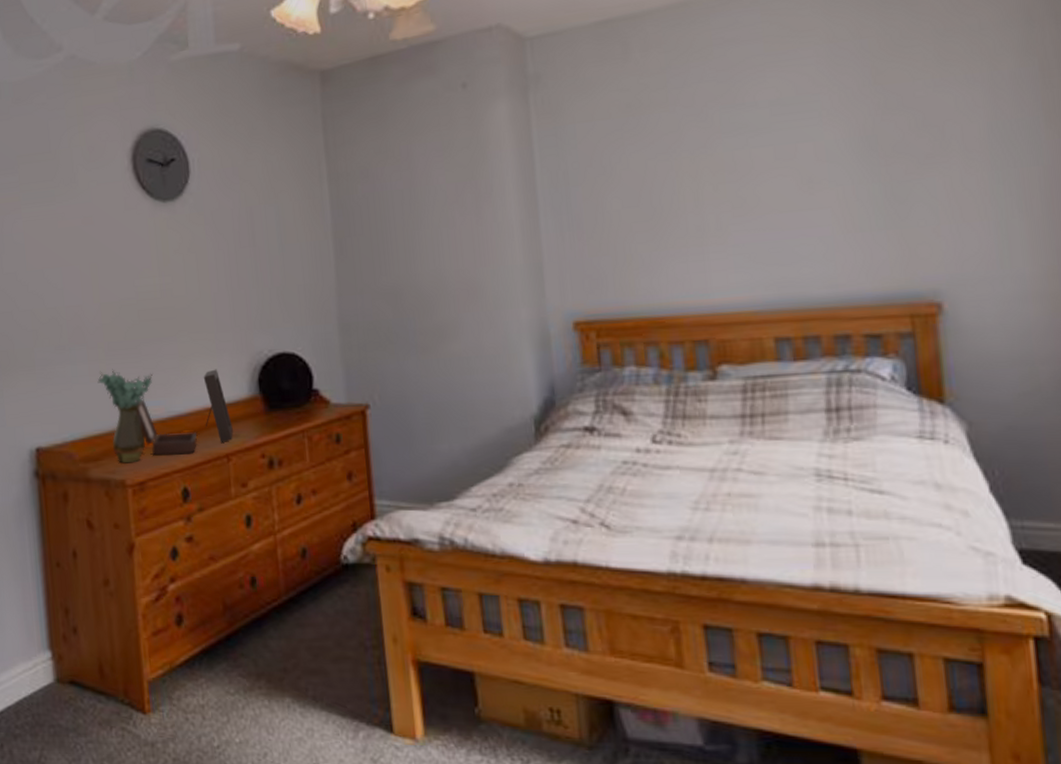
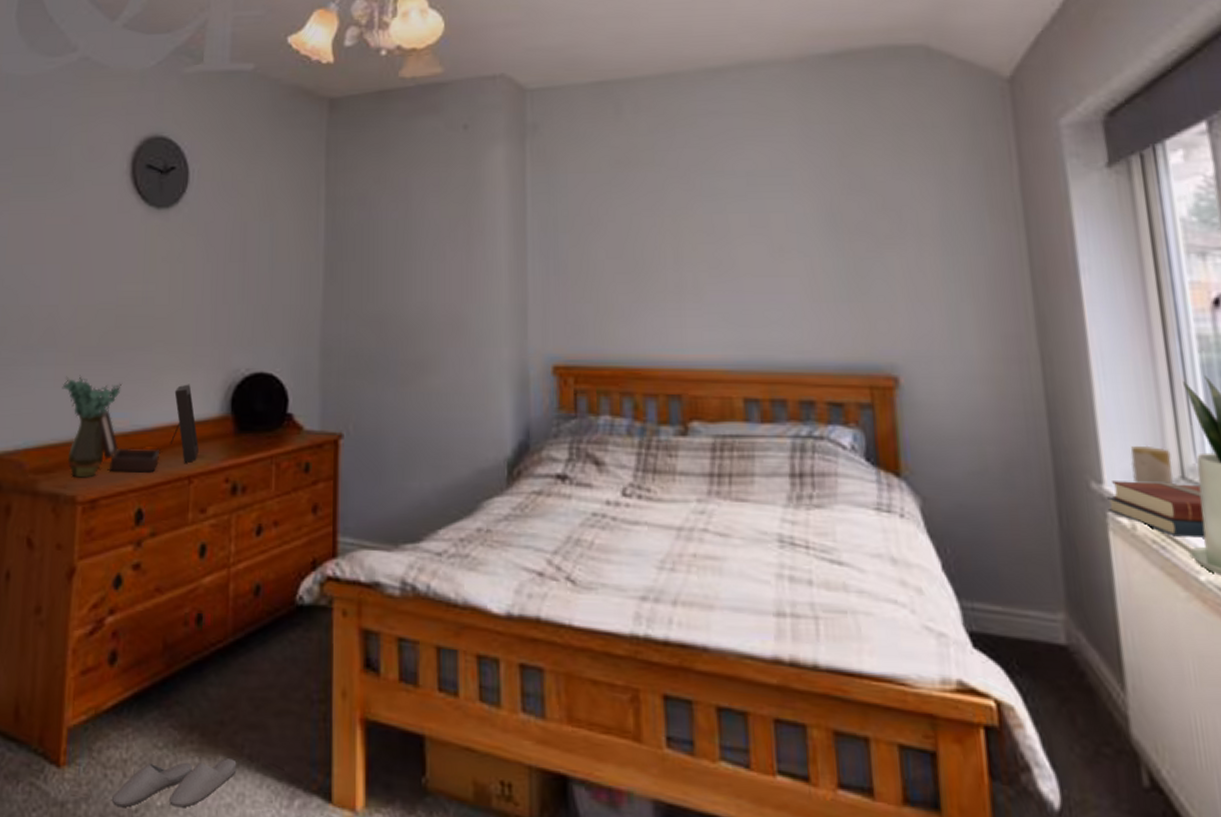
slippers: none [195,700,304,745] -> present [112,758,237,808]

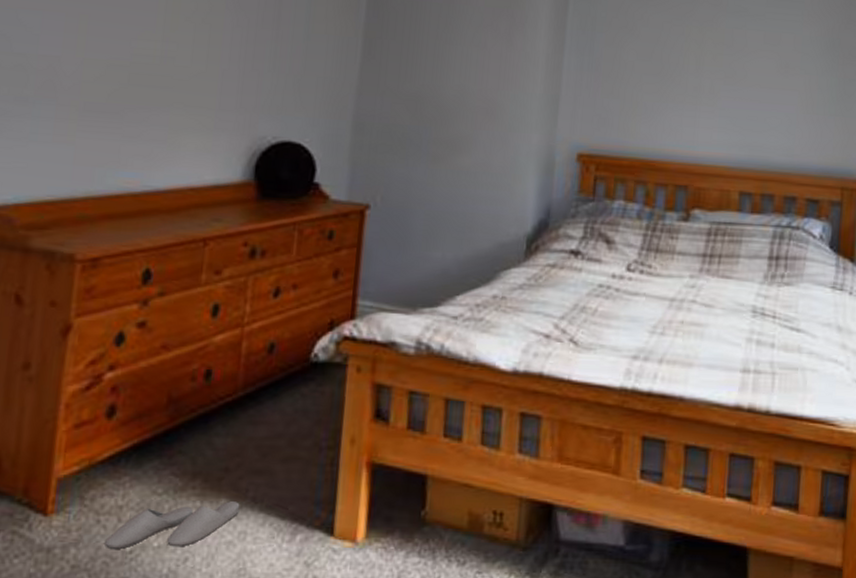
vase: present [62,375,123,478] -> none [62,131,134,236]
jewelry box: present [99,410,159,473] -> none [105,168,173,234]
picture frame: present [170,384,199,463] -> none [184,148,217,226]

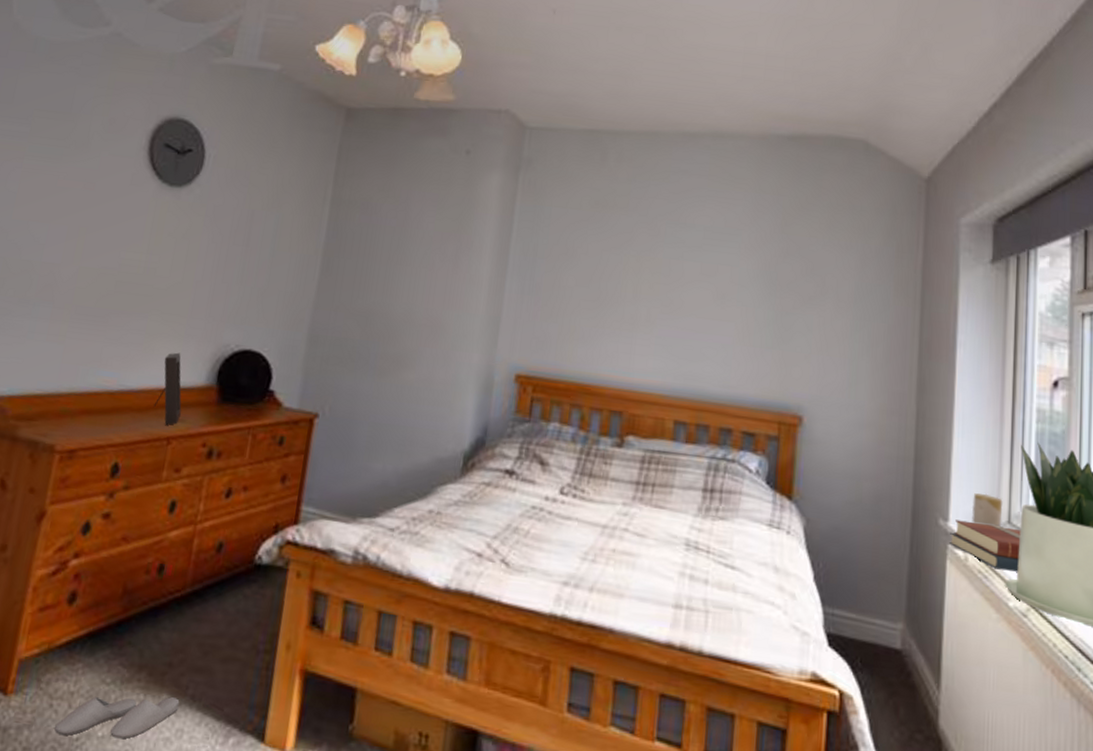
picture frame: none [184,148,217,226] -> present [153,352,182,425]

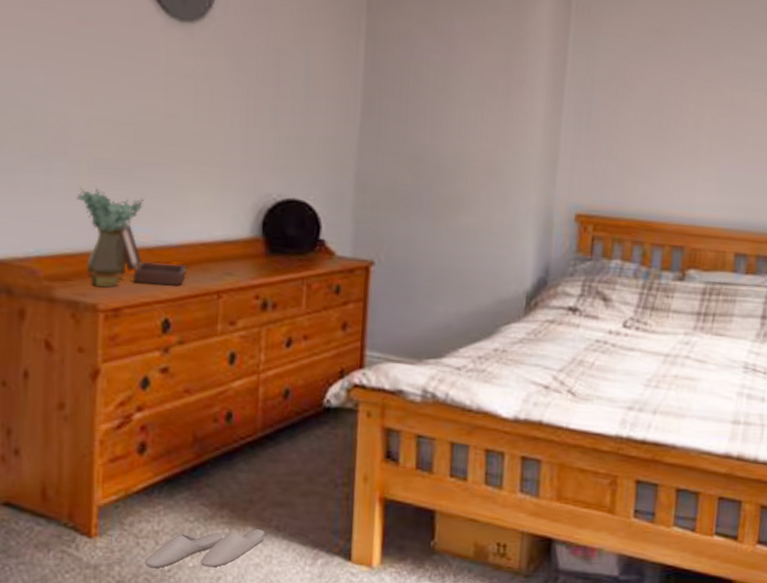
vase: none [51,332,115,429] -> present [76,187,145,288]
jewelry box: none [86,368,143,431] -> present [120,224,186,287]
picture frame: present [153,352,182,425] -> none [197,204,228,279]

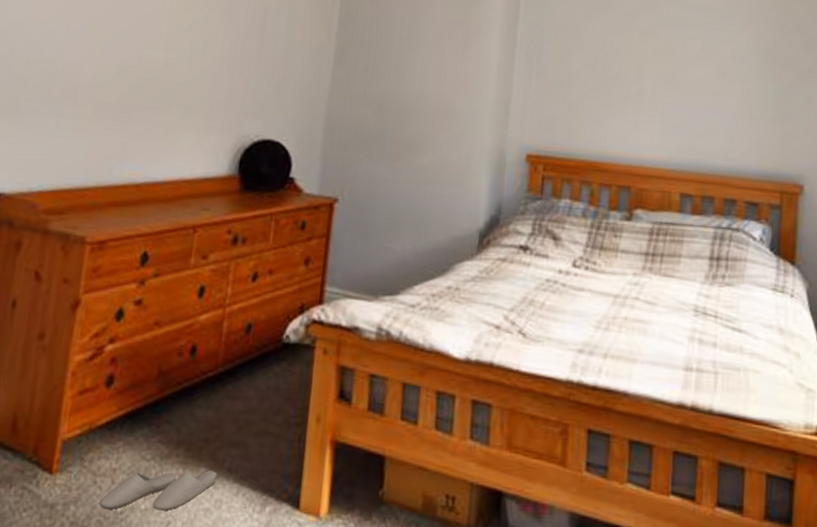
vase: present [76,187,145,288] -> none [79,128,138,221]
jewelry box: present [120,224,186,287] -> none [113,161,168,221]

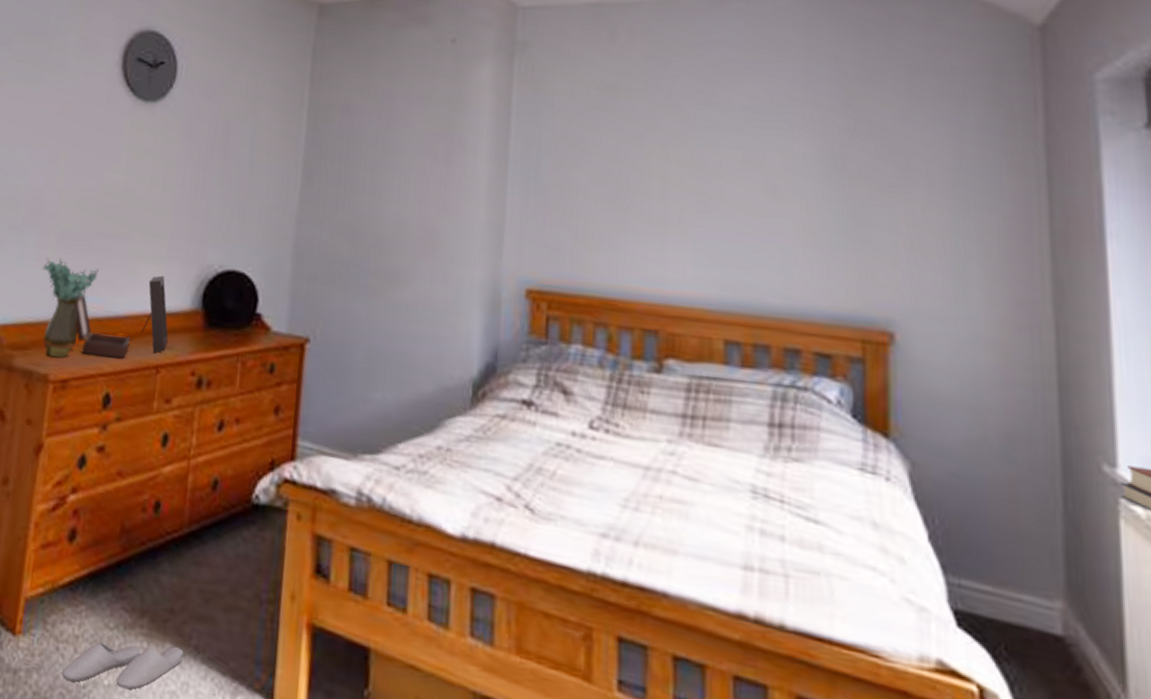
vase: none [79,128,138,221] -> present [42,257,100,358]
jewelry box: none [113,161,168,221] -> present [75,293,130,359]
picture frame: none [178,144,206,214] -> present [140,275,169,353]

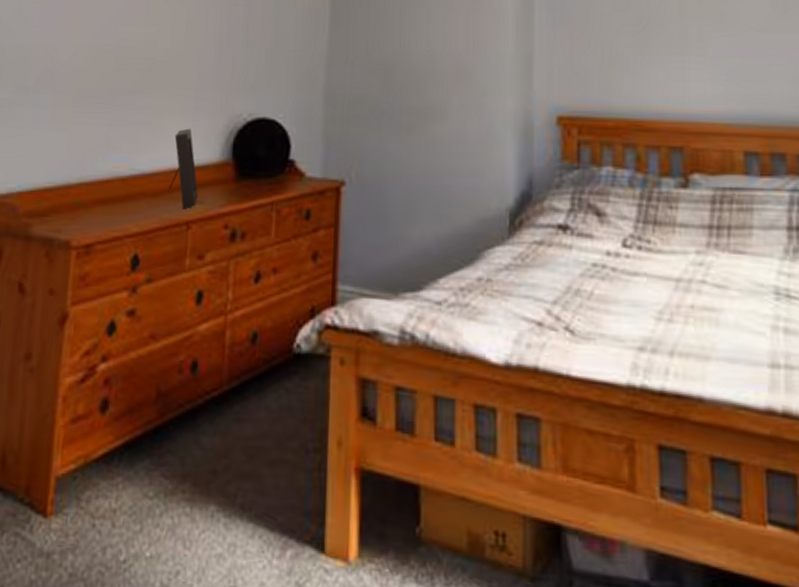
vase: present [42,257,100,358] -> none [59,117,122,222]
slippers: present [62,641,184,690] -> none [100,508,229,559]
jewelry box: present [75,293,130,359] -> none [96,153,158,218]

